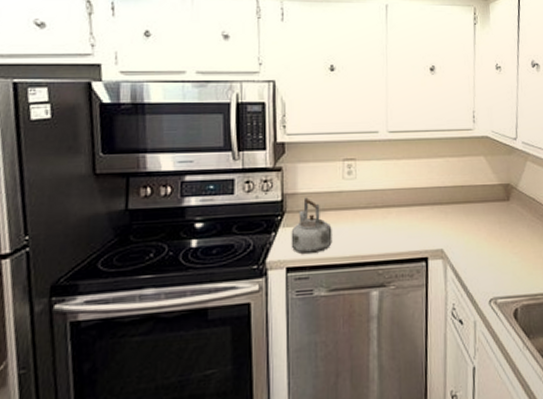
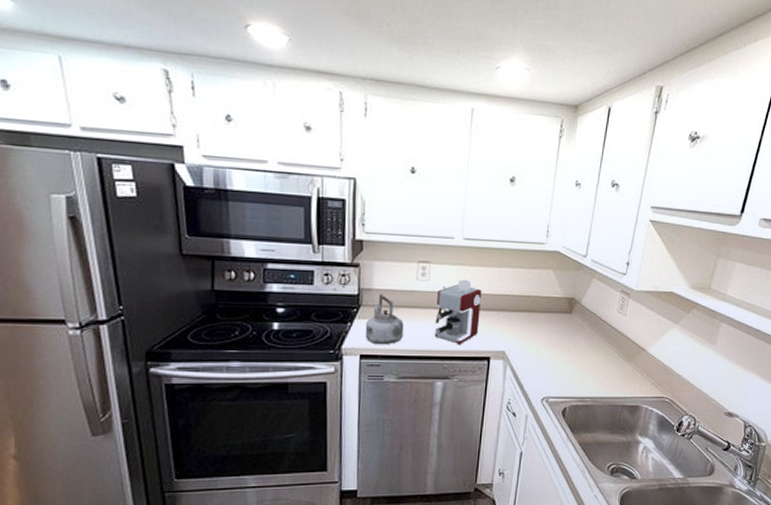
coffee maker: none [365,174,413,246] -> present [434,279,482,344]

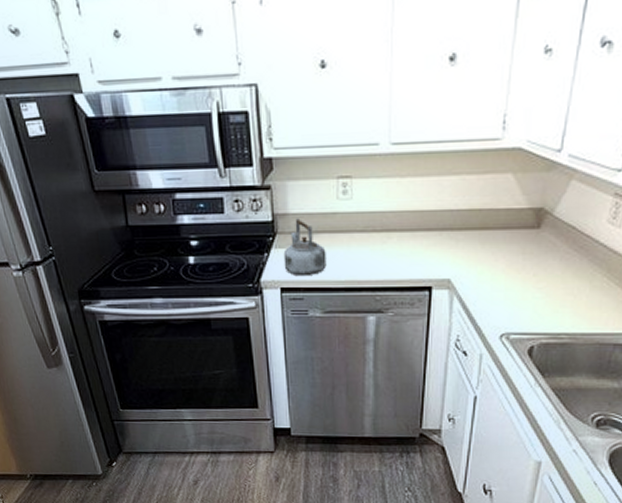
coffee maker: present [434,279,482,344] -> none [362,194,418,273]

